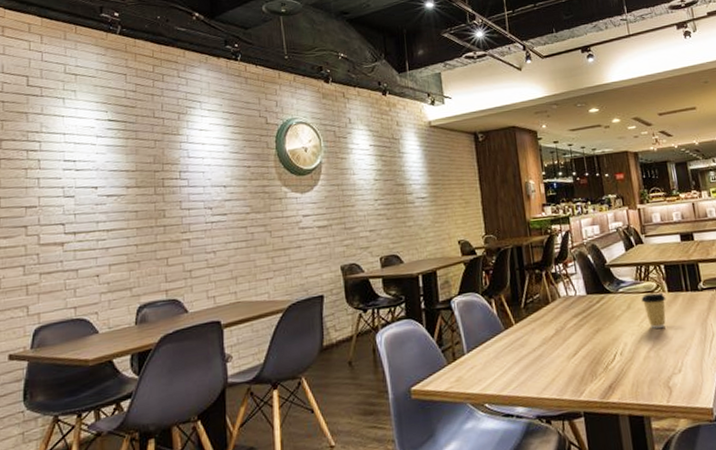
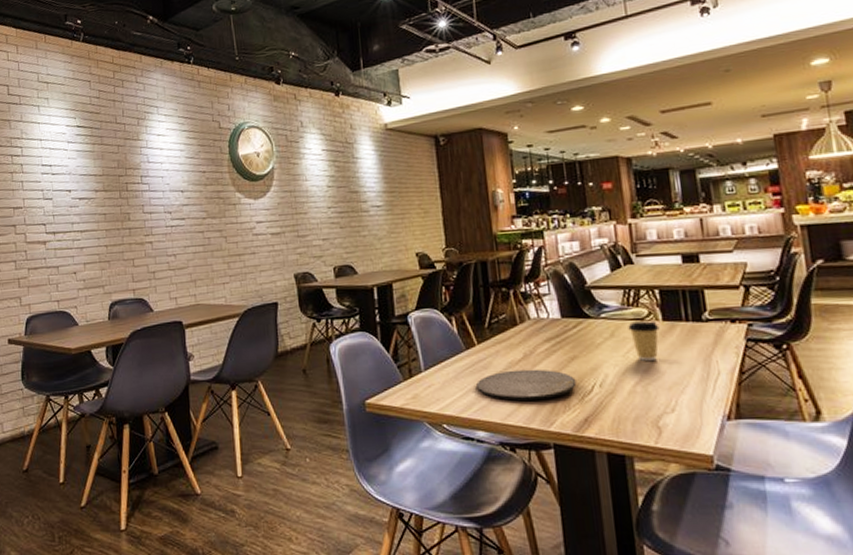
plate: none [515,343,601,375] -> present [476,369,577,401]

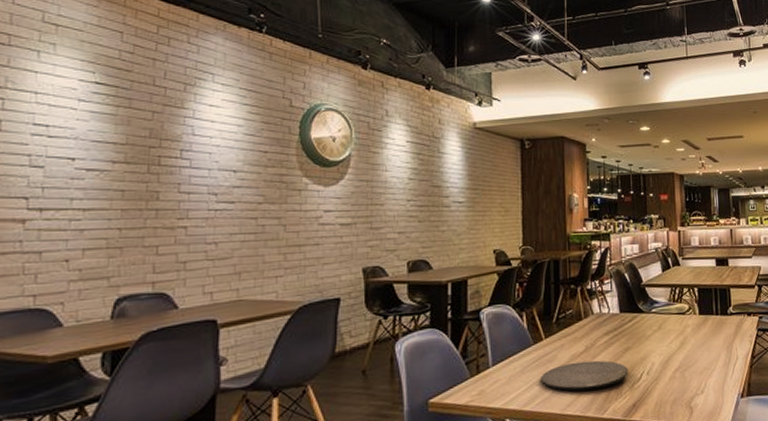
coffee cup: present [628,321,660,361] -> none [672,315,696,350]

